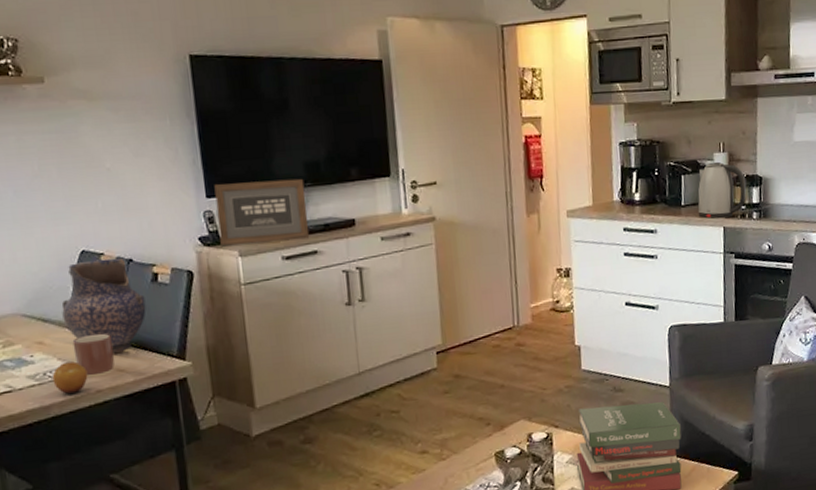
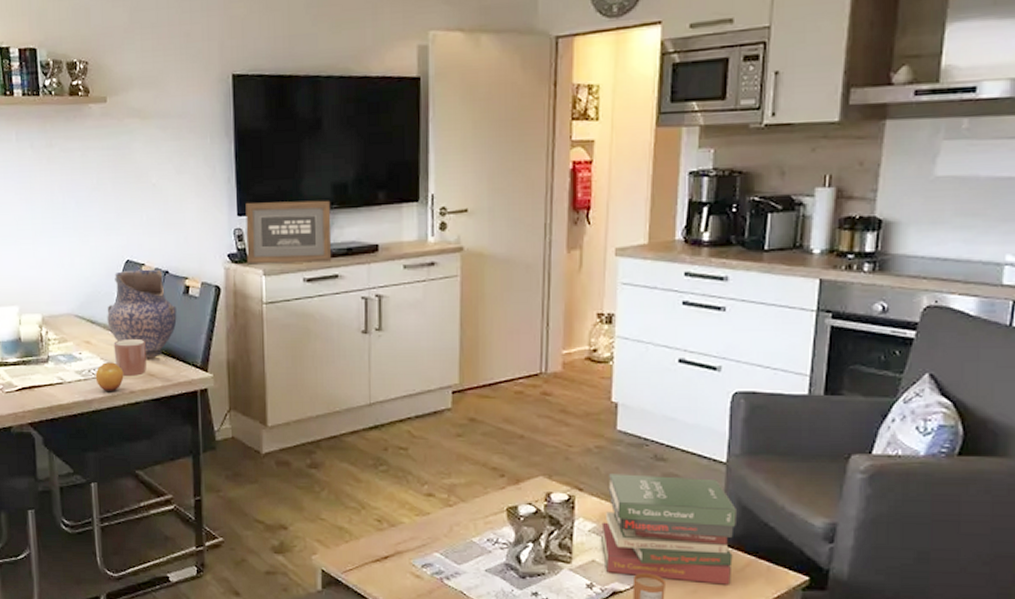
kettle: present [697,161,747,219] -> none [786,198,859,269]

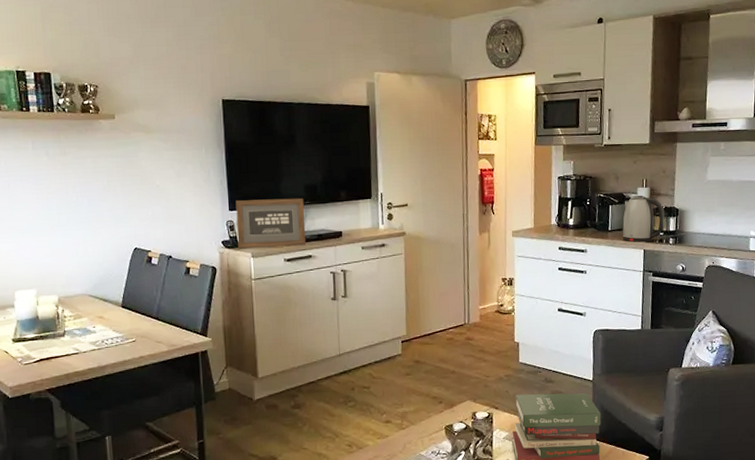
fruit: present [95,362,124,393] -> none [108,333,134,359]
pottery: present [107,269,177,359] -> none [118,254,180,329]
mug: present [113,338,148,379] -> none [124,312,155,346]
kettle: none [786,198,859,269] -> present [622,195,665,243]

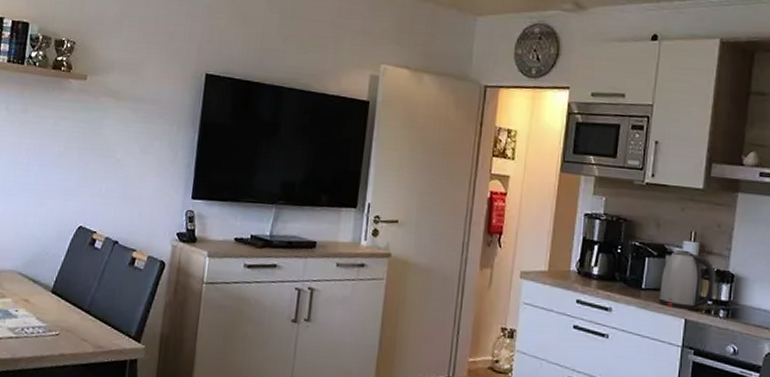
picture frame: present [235,197,307,249] -> none [194,189,279,252]

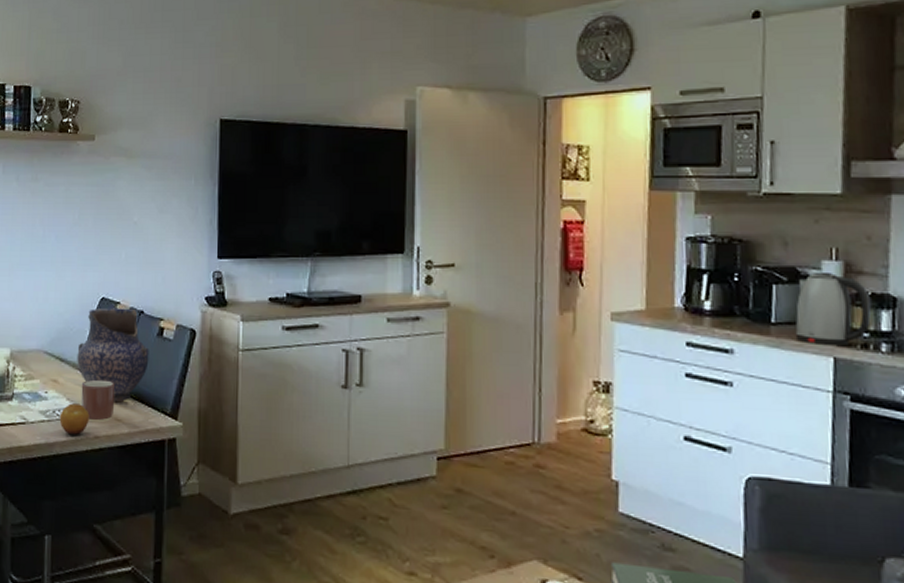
fruit: none [27,322,57,353] -> present [59,403,90,437]
pottery: none [49,235,120,324] -> present [77,307,149,403]
mug: none [49,301,85,342] -> present [80,379,116,423]

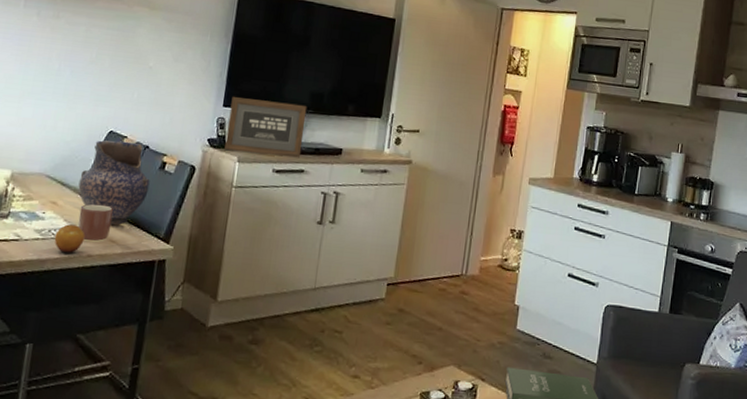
picture frame: none [225,246,313,311] -> present [224,97,307,158]
kettle: present [795,271,872,347] -> none [649,160,699,215]

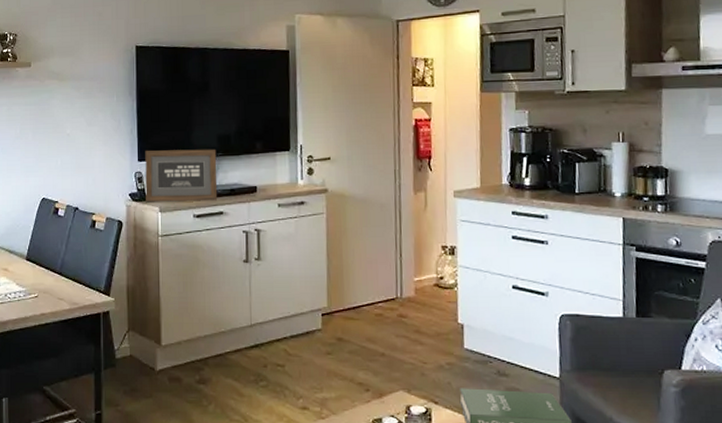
fruit: present [54,224,85,254] -> none [11,287,36,315]
mug: present [77,204,114,243] -> none [28,266,57,302]
pottery: present [78,140,150,226] -> none [24,206,84,285]

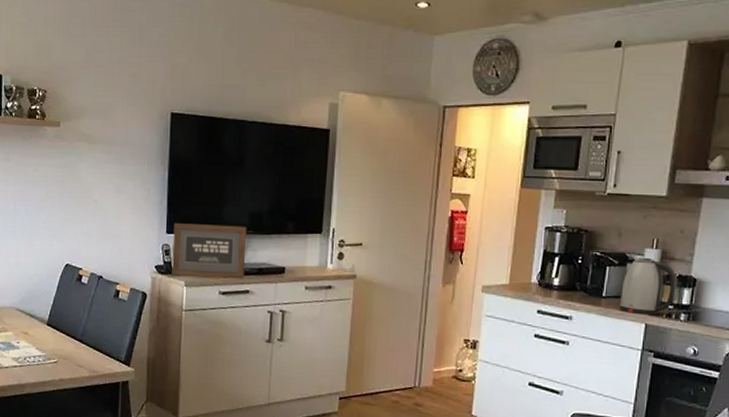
kettle: none [593,151,650,209] -> present [619,257,678,316]

